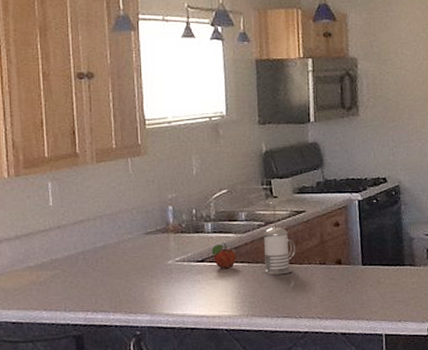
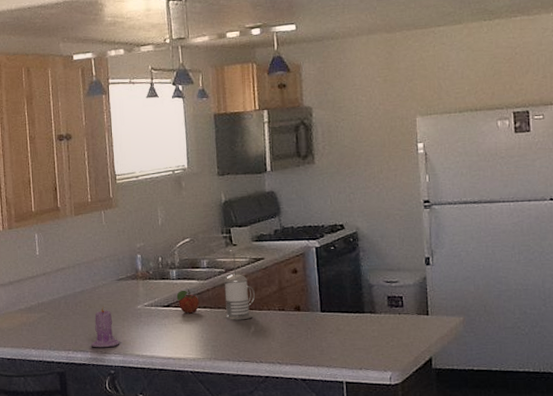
candle: none [113,262,148,308] -> present [91,306,120,348]

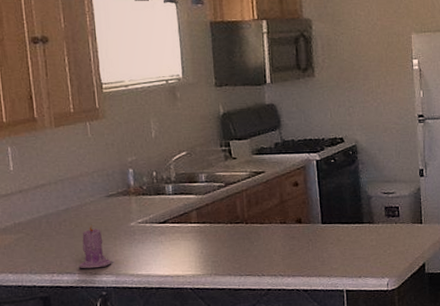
fruit: present [176,290,200,314] -> none [173,205,198,230]
french press: present [223,250,255,320] -> none [224,163,256,235]

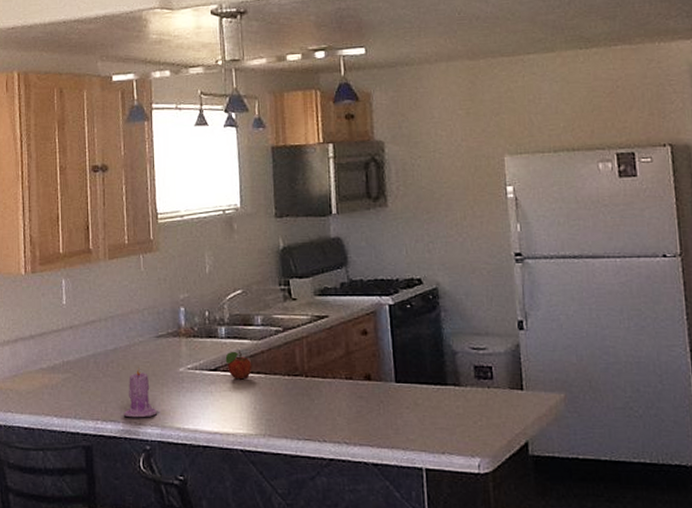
fruit: none [173,205,198,230] -> present [225,351,252,380]

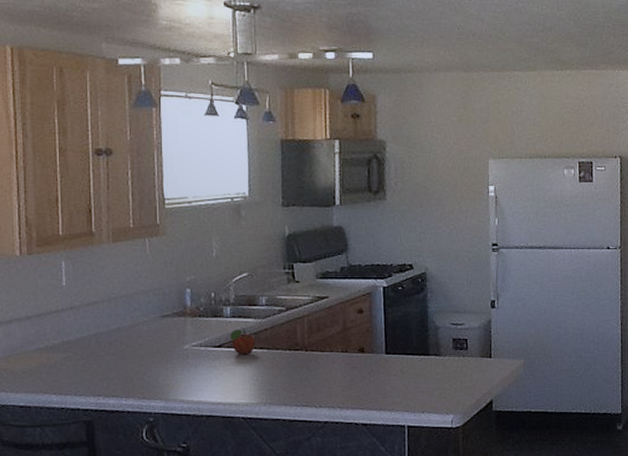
candle: present [123,367,158,418] -> none [126,346,162,393]

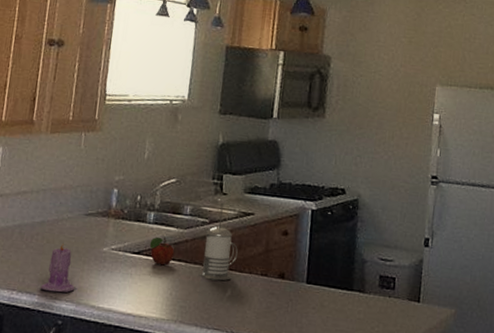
candle: none [126,346,162,393] -> present [40,243,76,293]
french press: none [281,287,317,362] -> present [198,199,238,281]

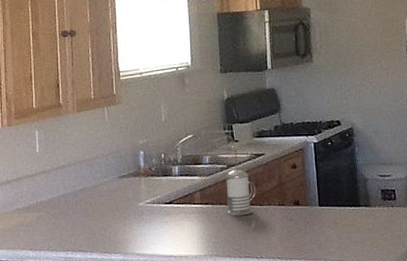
candle: present [40,243,76,293] -> none [90,204,121,248]
fruit: present [149,237,175,266] -> none [178,186,202,210]

